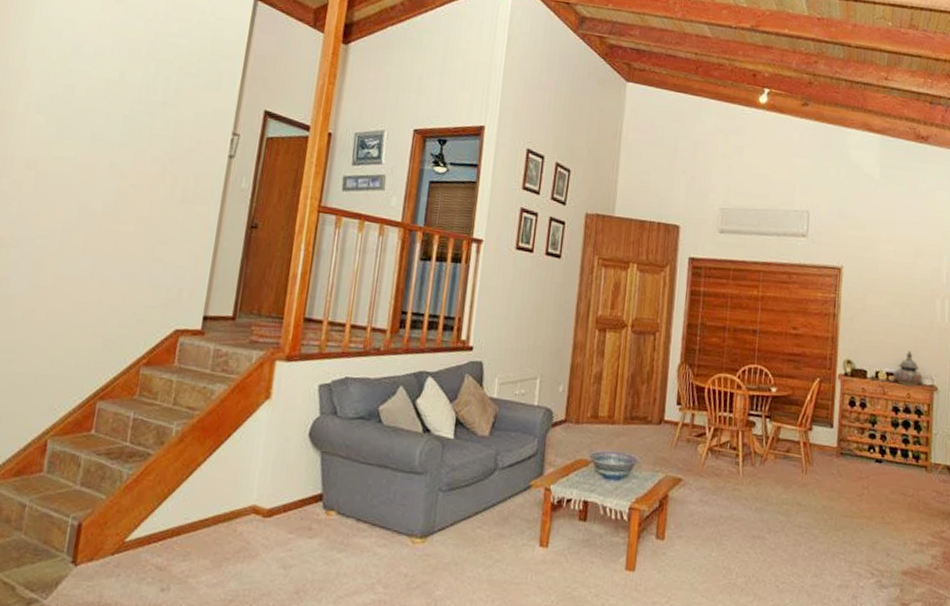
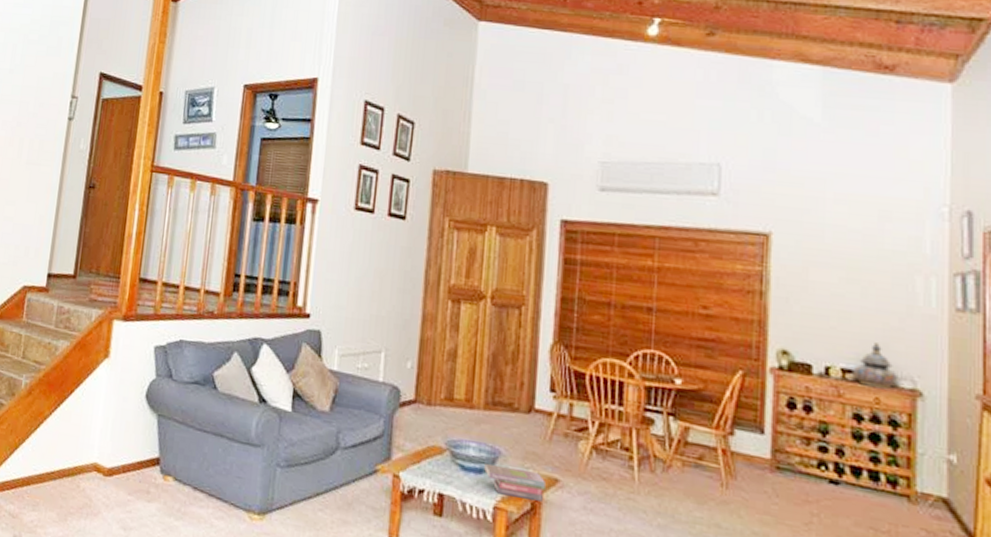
books: none [622,470,672,499] -> present [484,463,547,502]

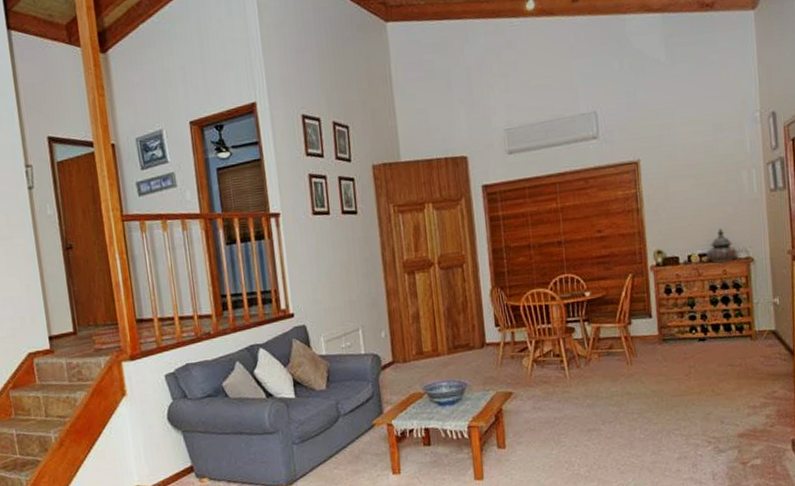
books: present [484,463,547,502] -> none [456,391,505,416]

